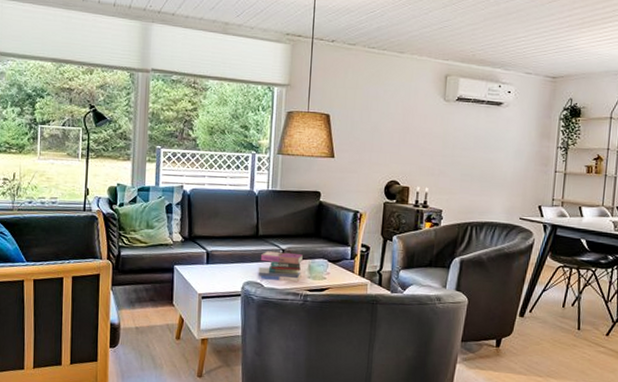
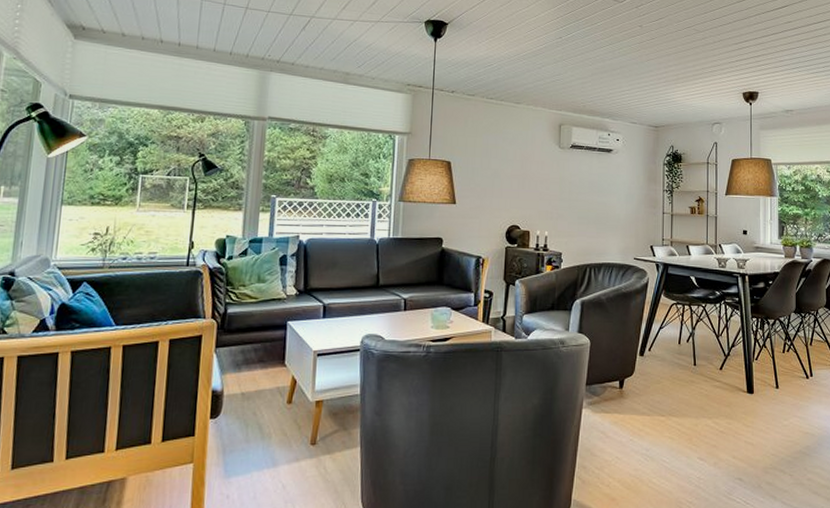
books: present [258,251,303,283] -> none [378,301,425,333]

